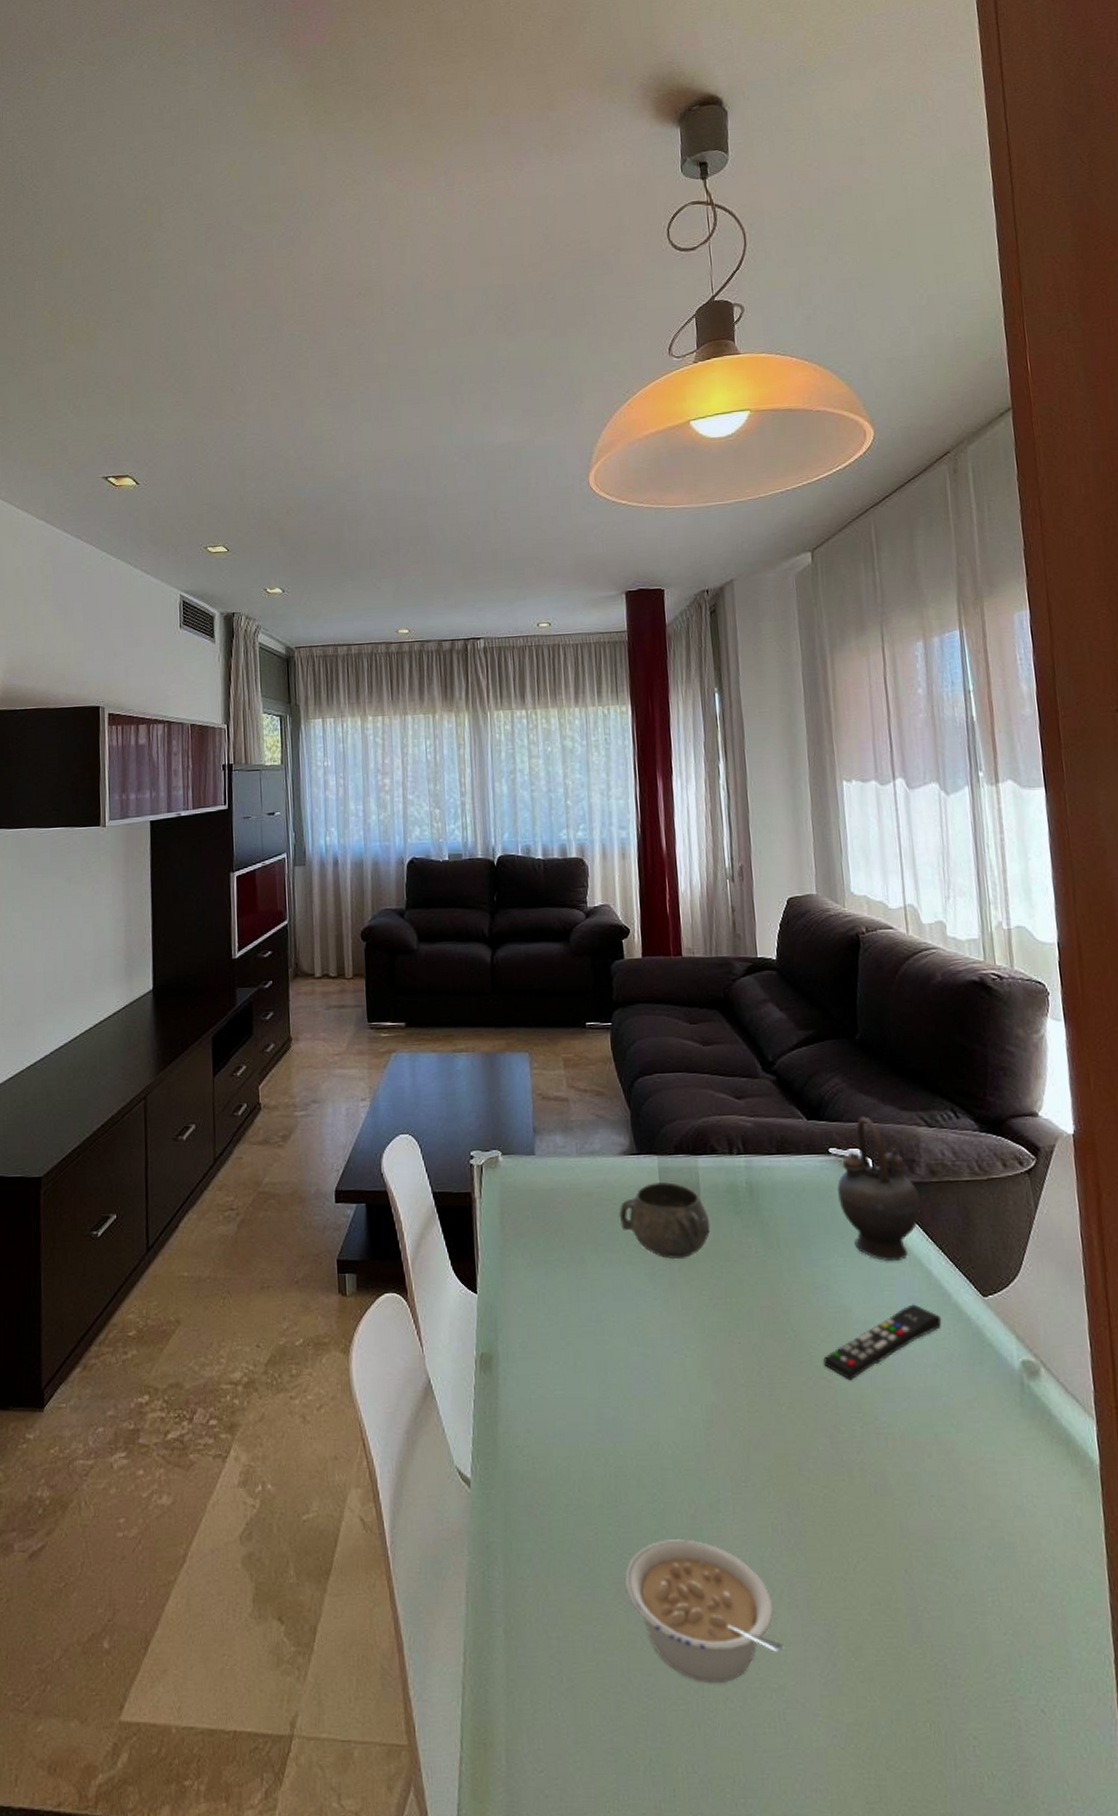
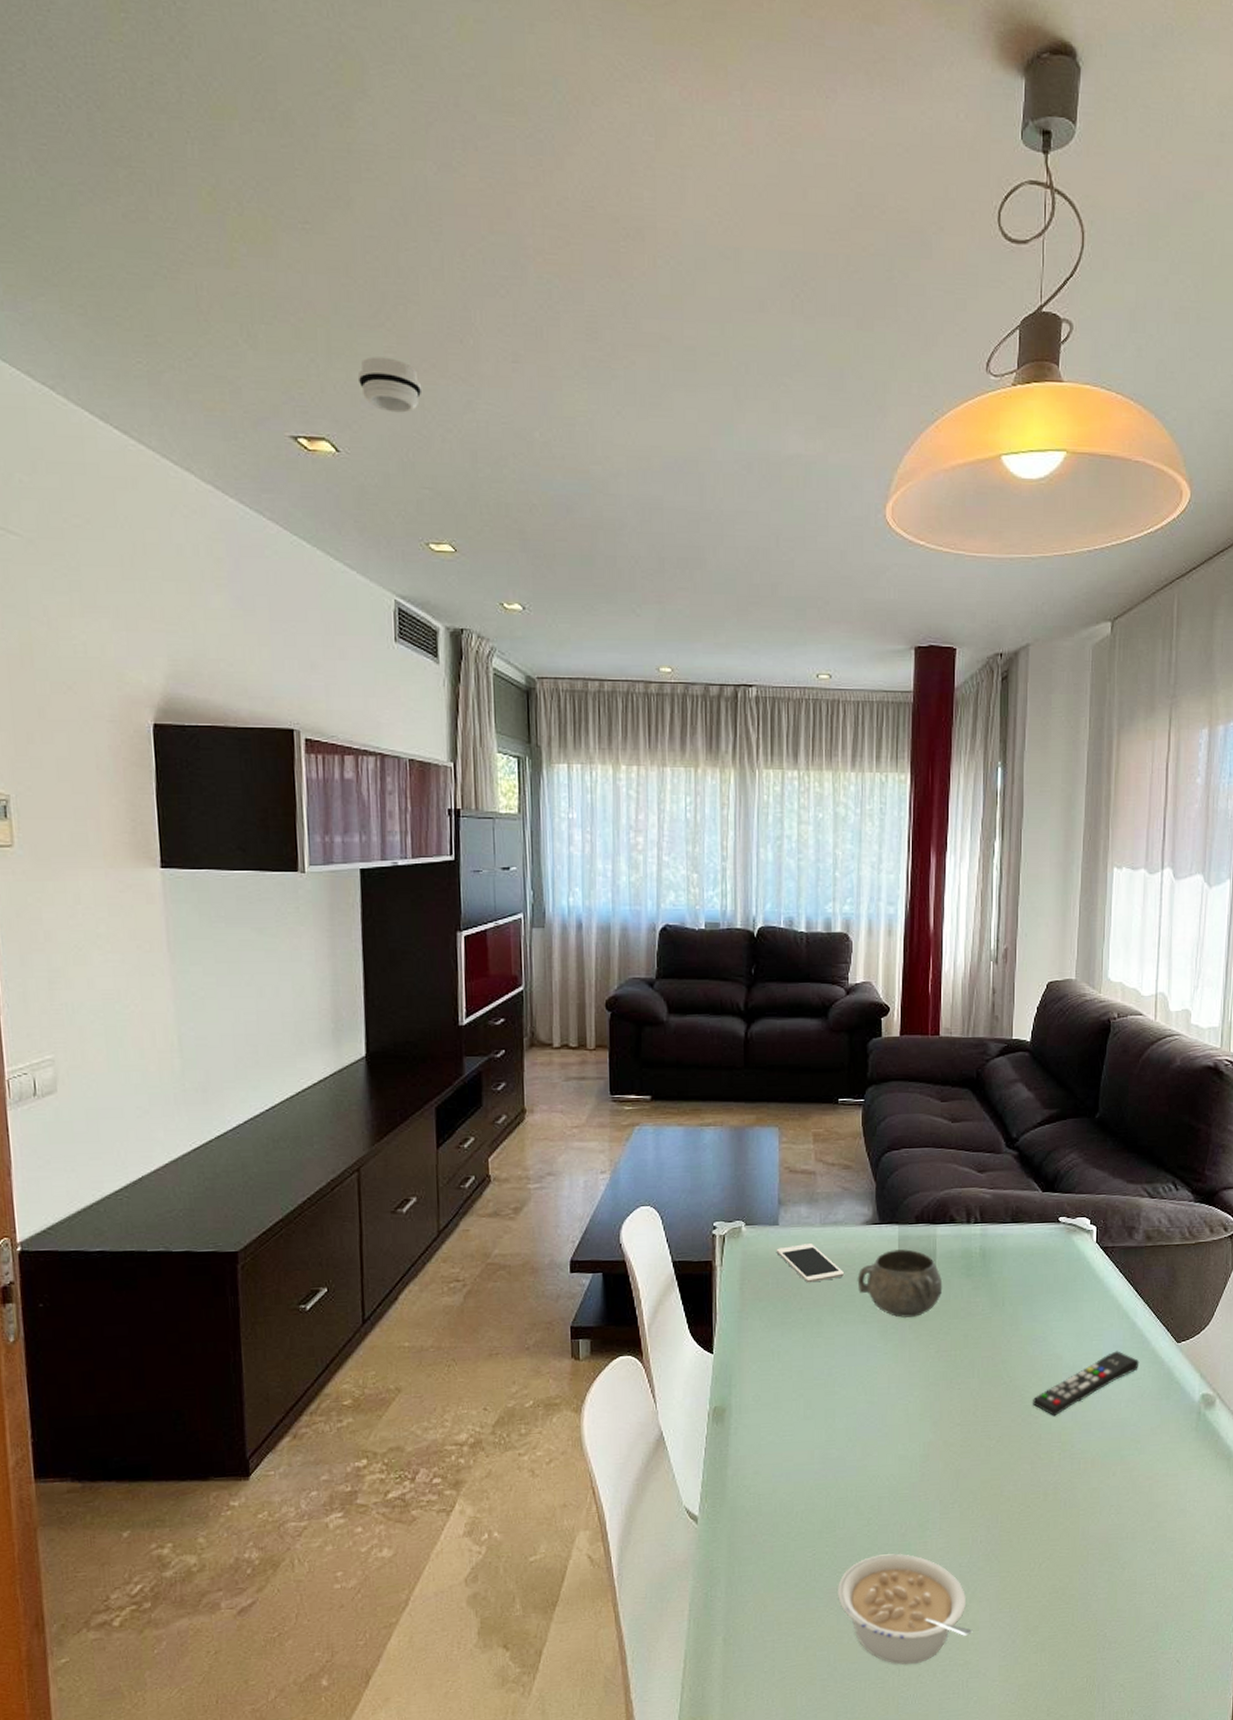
smoke detector: none [153,409,202,450] -> present [357,356,423,413]
cell phone: none [534,1175,606,1218] -> present [776,1244,845,1283]
teapot: present [837,1117,920,1262] -> none [1063,1189,1134,1316]

